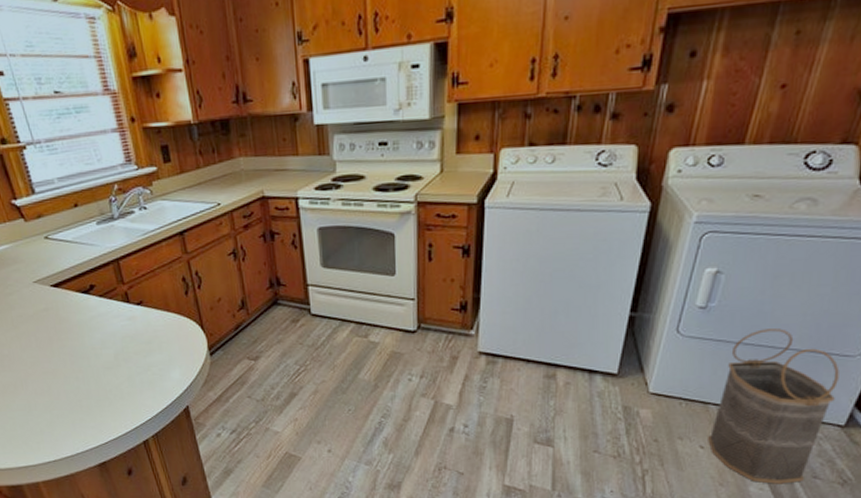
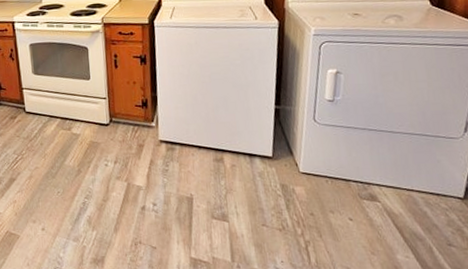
basket: present [708,328,840,484] -> none [354,116,451,252]

